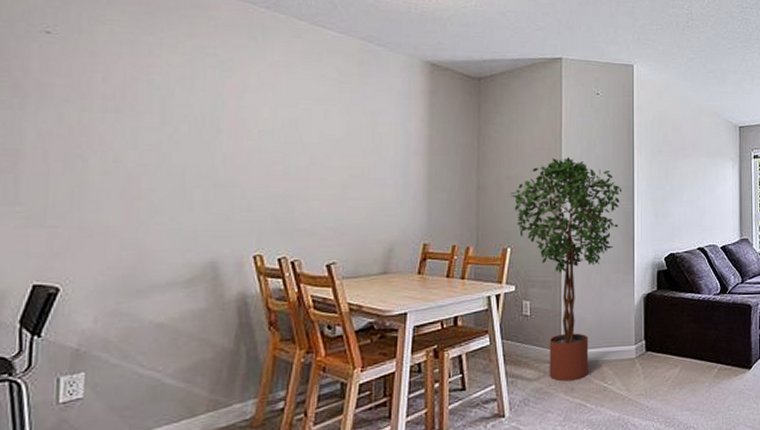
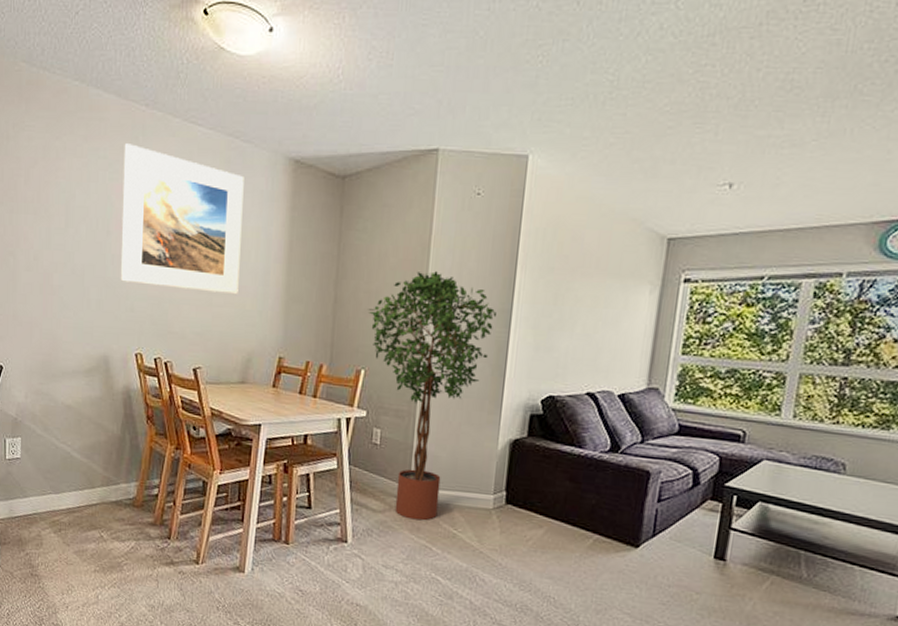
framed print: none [233,43,379,188] -> present [120,143,244,295]

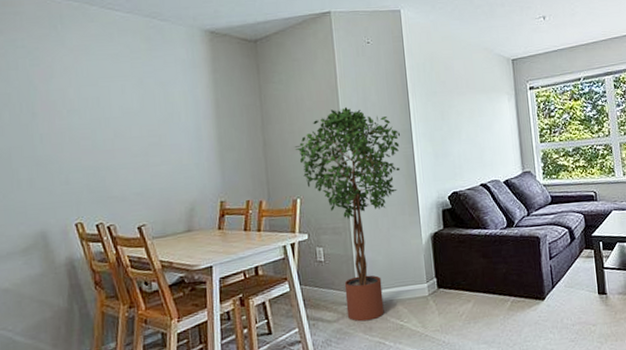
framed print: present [120,143,244,295] -> none [42,32,173,158]

